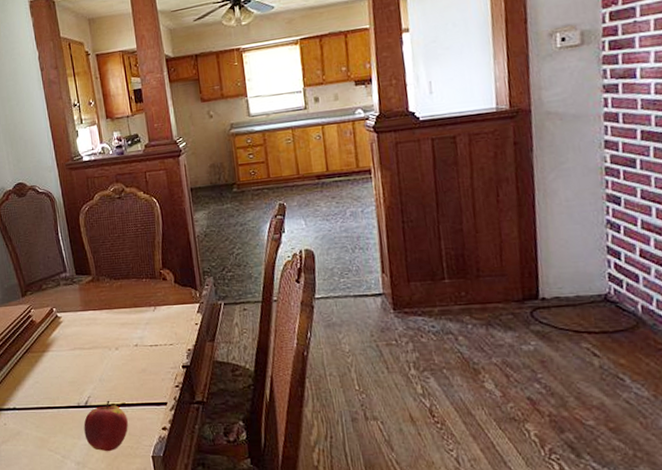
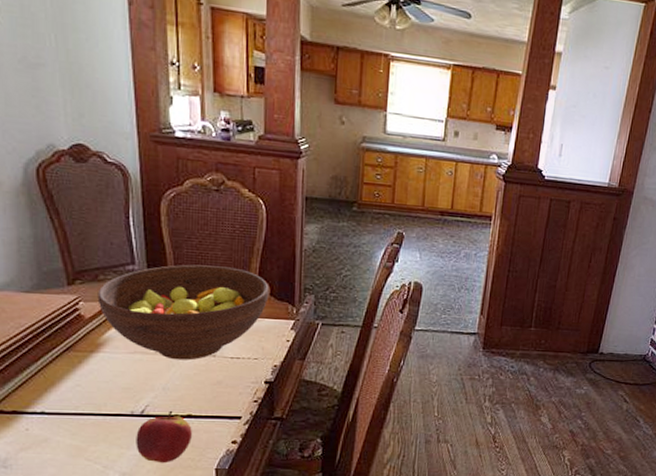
fruit bowl: none [43,262,174,352] -> present [97,264,269,360]

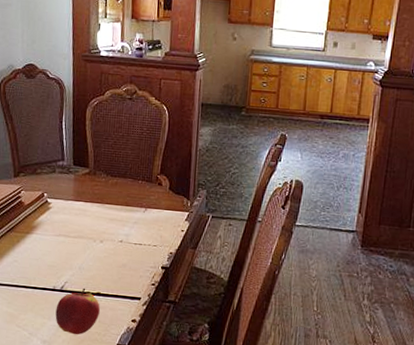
fruit bowl: present [97,264,269,360] -> none [35,161,169,244]

